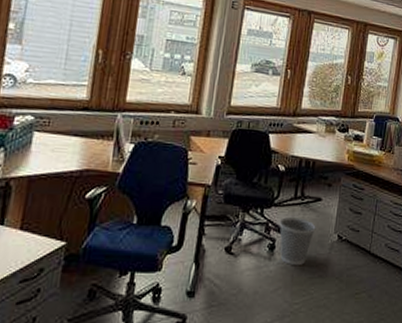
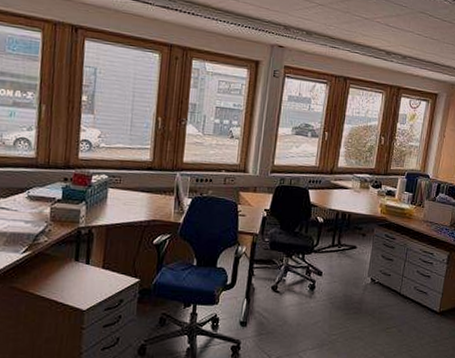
wastebasket: present [279,217,316,266] -> none [318,262,351,304]

